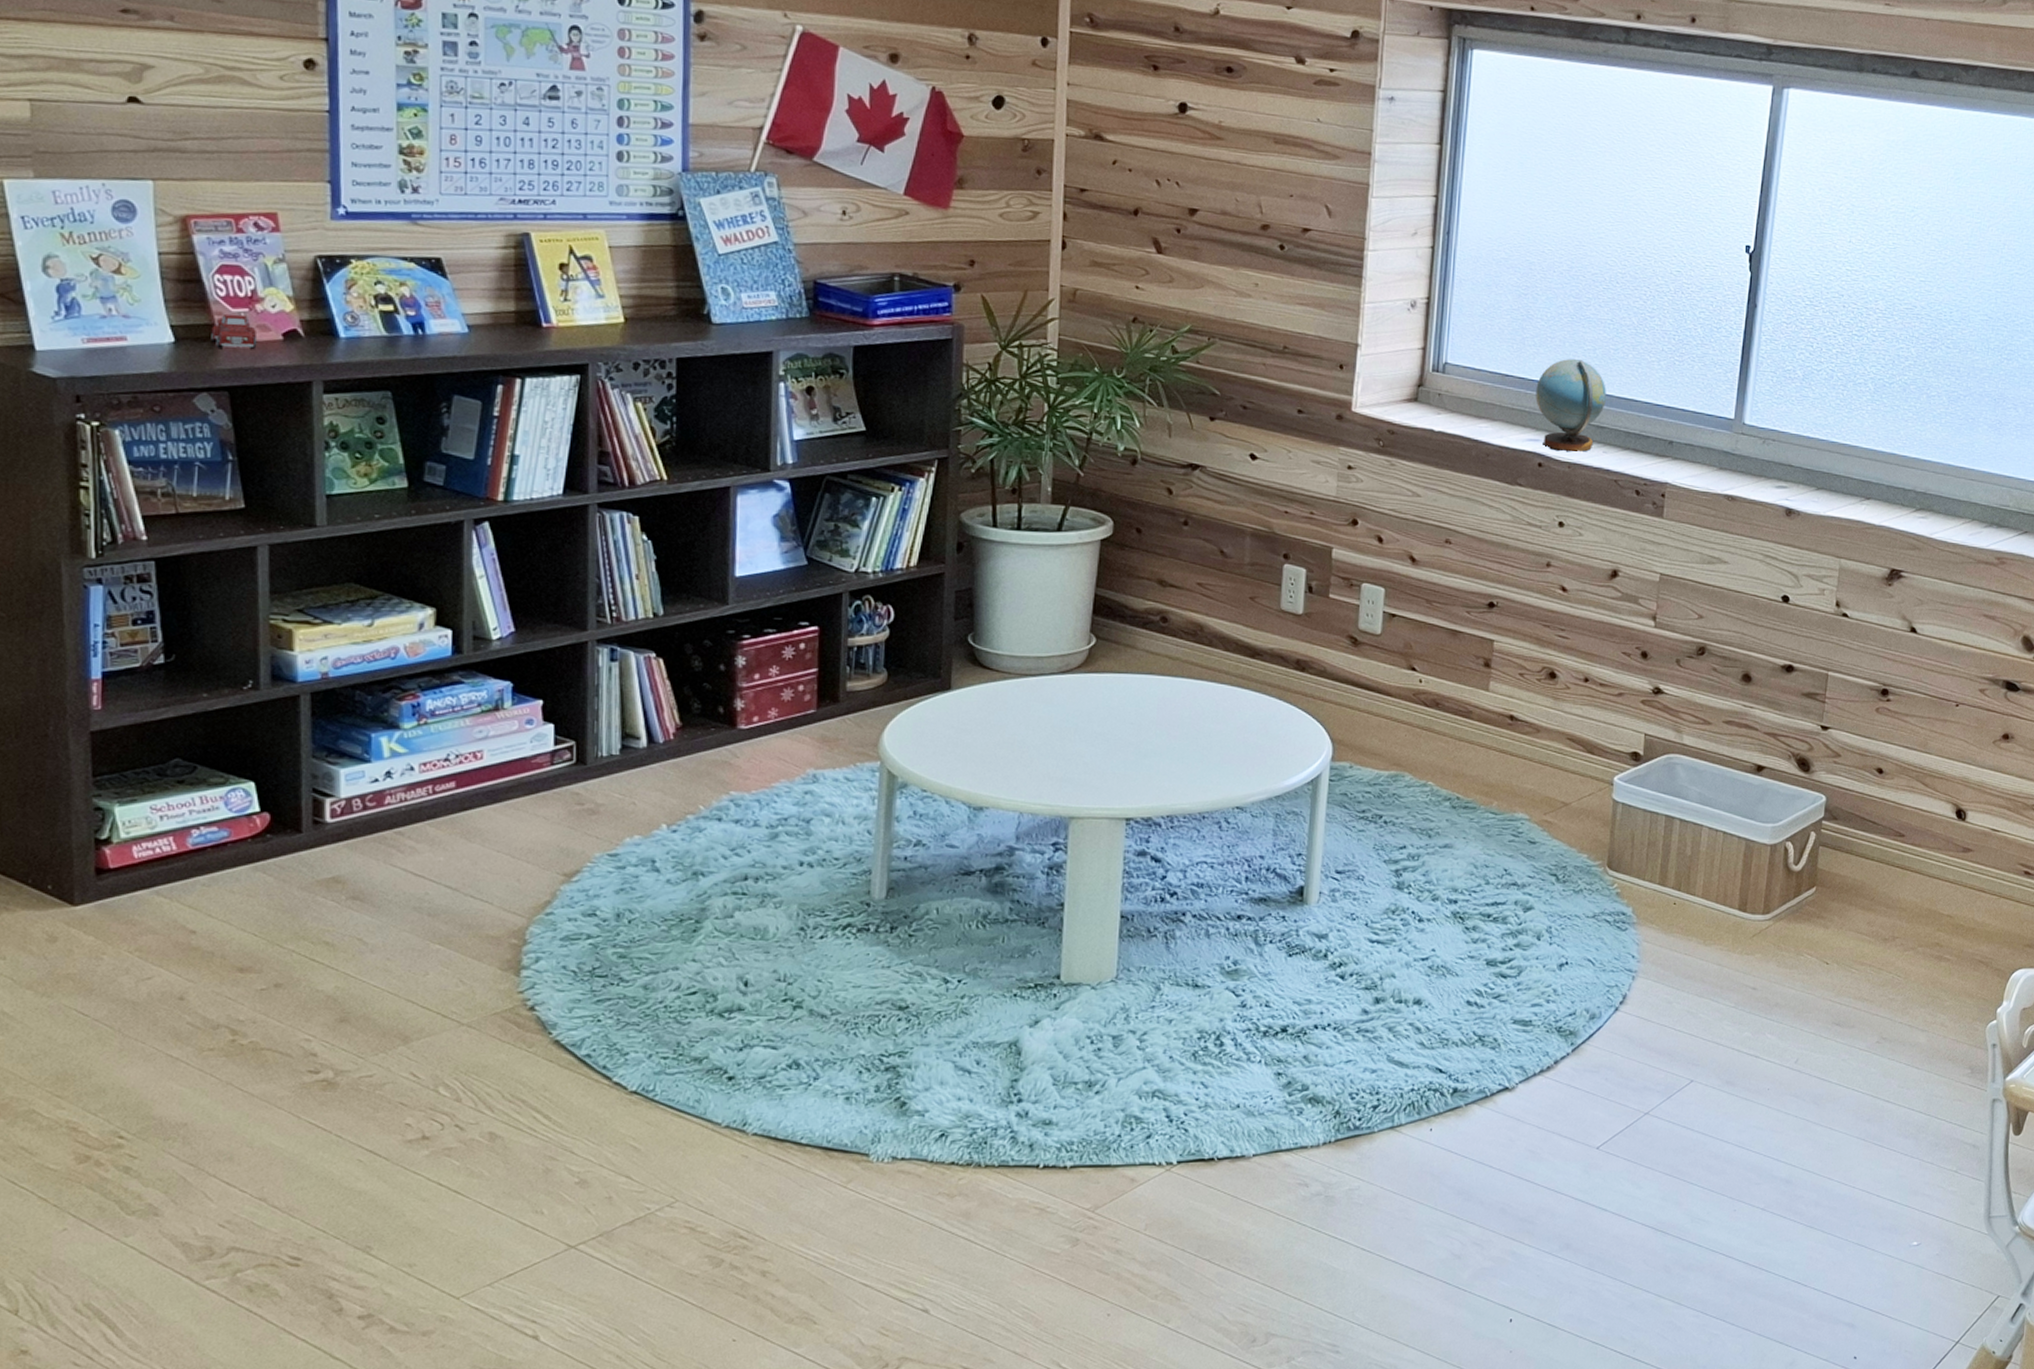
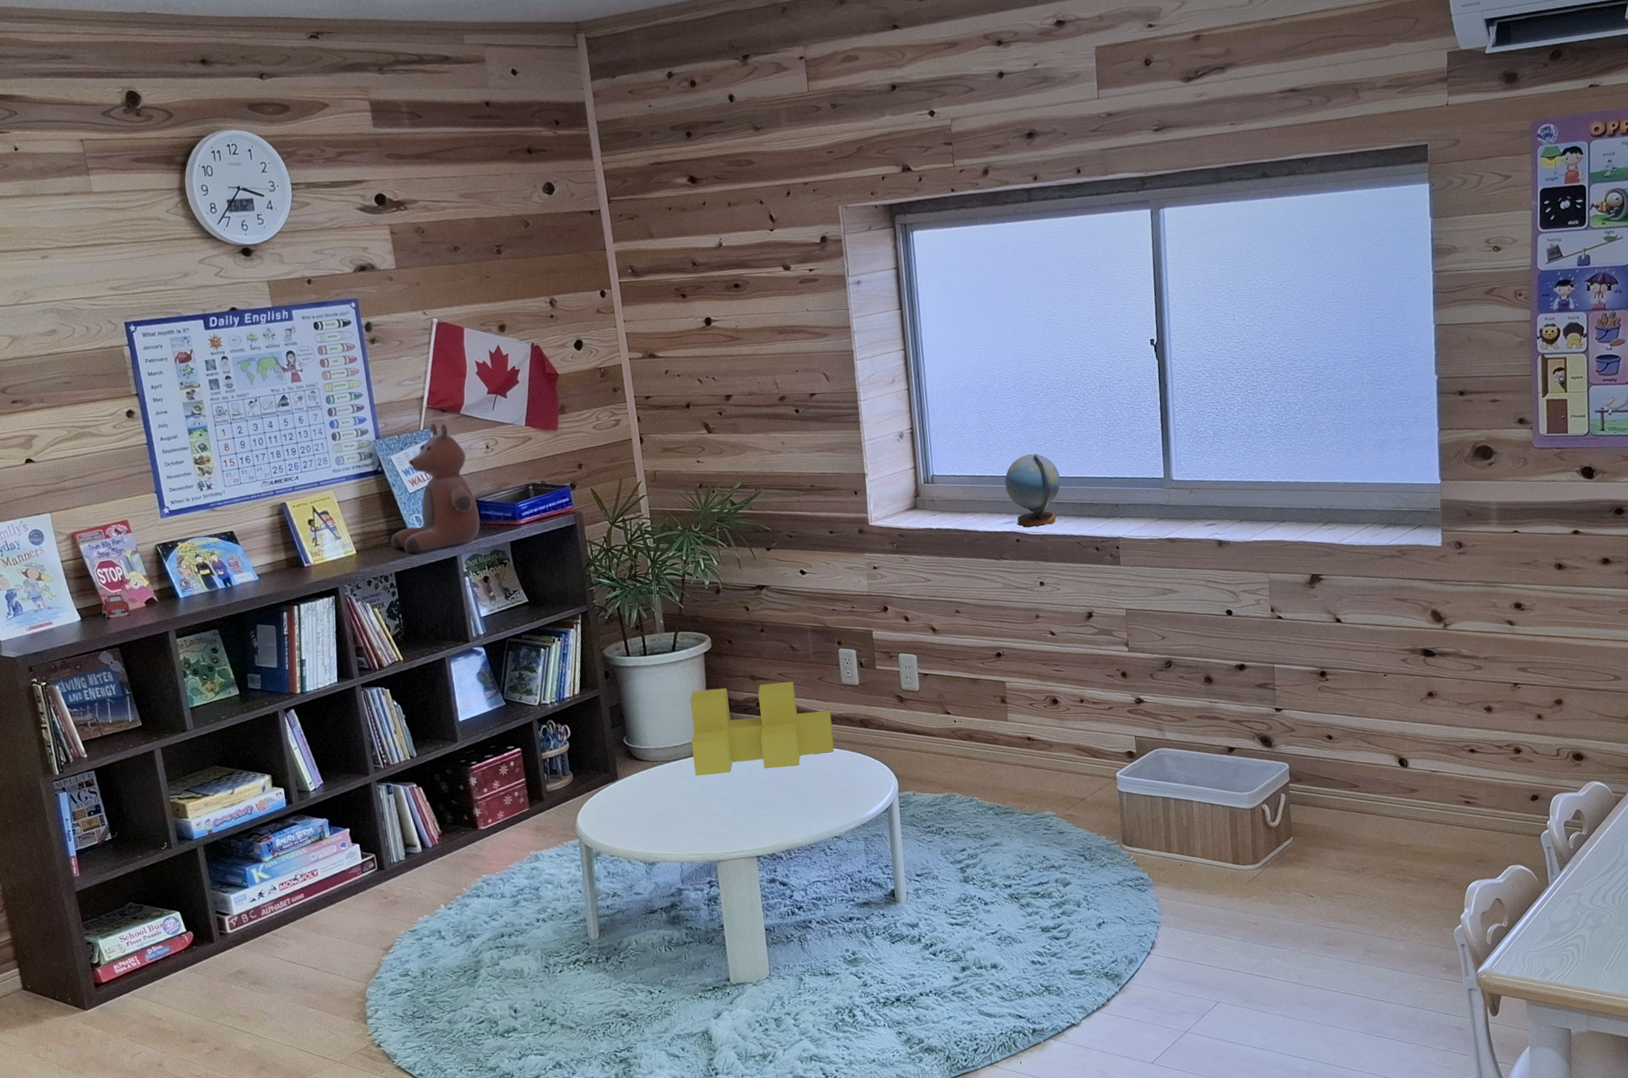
teddy bear: none [678,165,816,342] -> present [390,423,480,556]
toy blocks: none [1059,587,1259,707] -> present [690,681,834,776]

